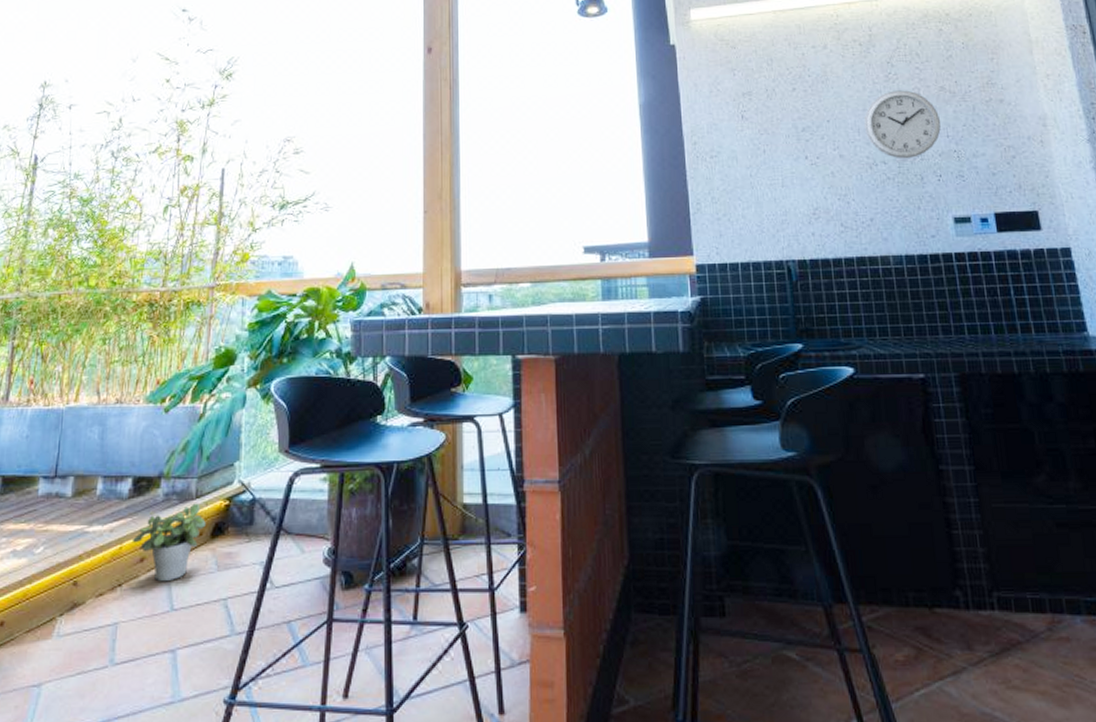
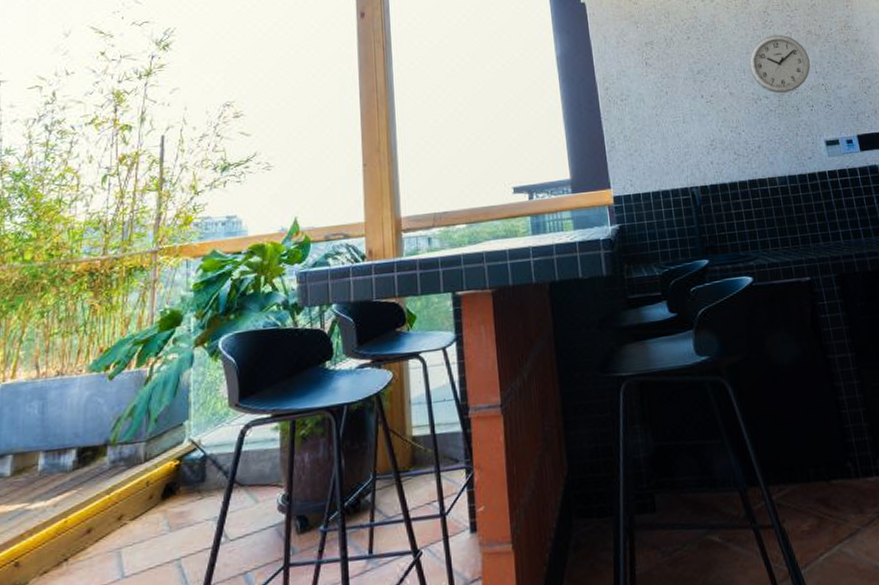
potted plant: present [132,503,206,582] -> none [77,466,156,551]

